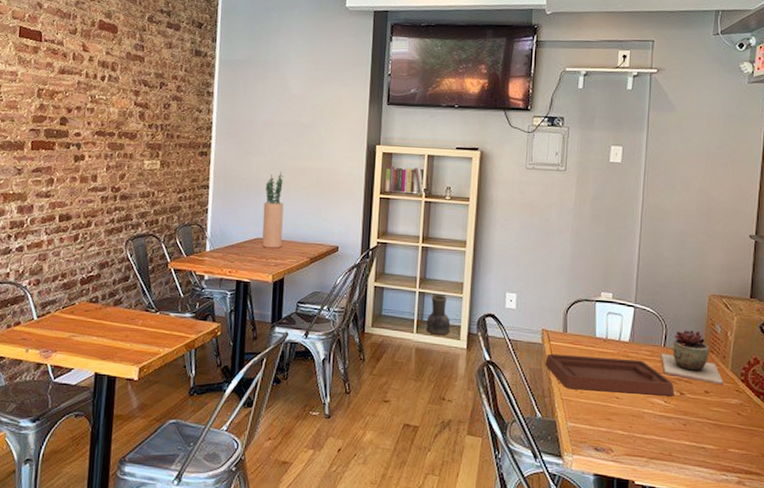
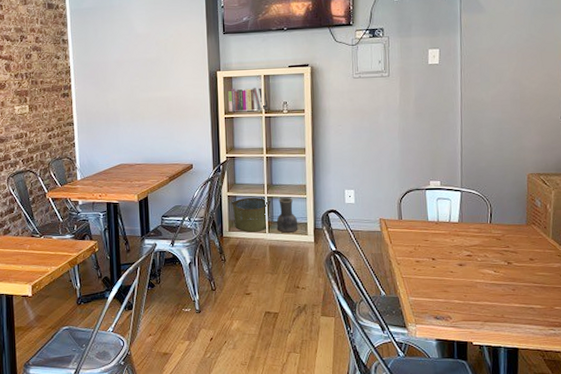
vase: present [262,171,284,250] -> none [122,103,143,173]
basket: none [378,290,422,331] -> present [232,197,271,233]
tray: present [545,353,675,396] -> none [385,237,503,269]
succulent plant: present [660,330,724,385] -> none [487,207,547,252]

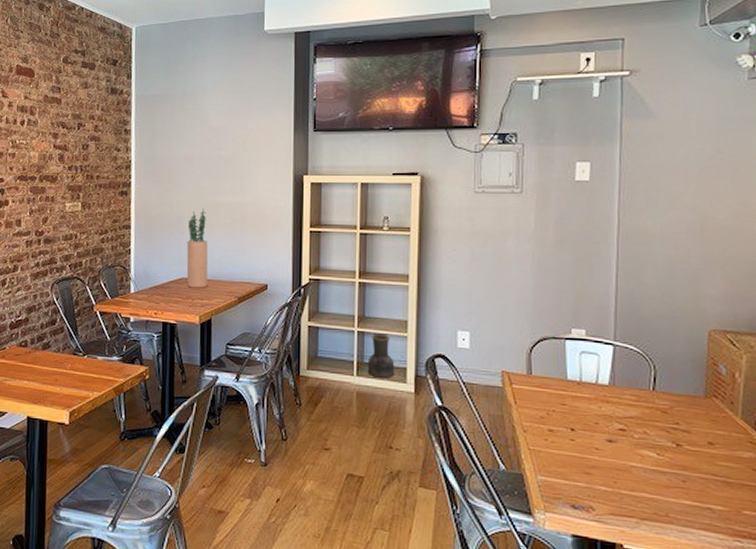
vase: none [122,103,143,173] -> present [186,208,209,290]
books: present [227,87,269,112] -> none [314,196,365,225]
basket: present [232,197,271,233] -> none [313,329,361,374]

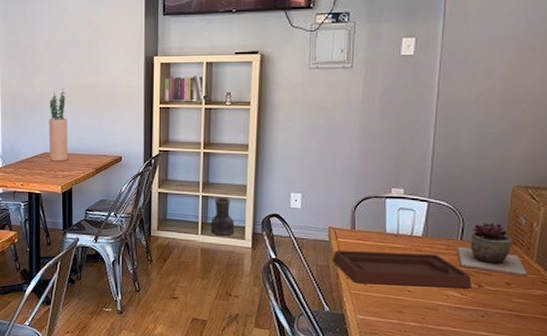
books: none [314,196,365,225] -> present [164,75,210,101]
tray: none [507,398,669,448] -> present [332,250,472,289]
succulent plant: none [649,371,733,435] -> present [457,223,528,276]

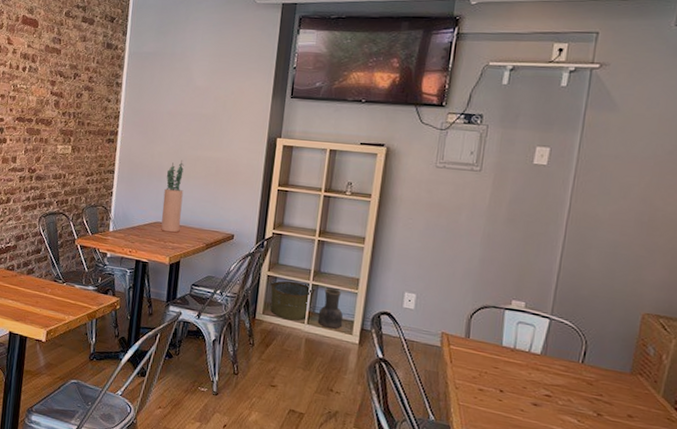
basket: none [162,195,206,233] -> present [270,280,315,321]
books: present [164,75,210,101] -> none [283,159,330,189]
tray: present [332,250,472,289] -> none [442,357,591,416]
succulent plant: present [457,223,528,276] -> none [577,348,653,411]

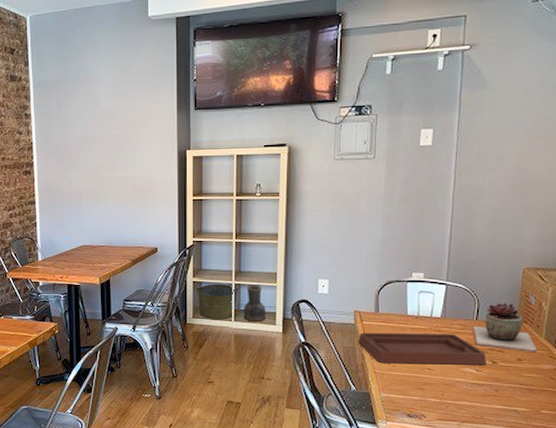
vase: present [161,160,184,234] -> none [86,183,106,255]
tray: none [442,357,591,416] -> present [358,332,487,365]
succulent plant: none [577,348,653,411] -> present [473,303,538,352]

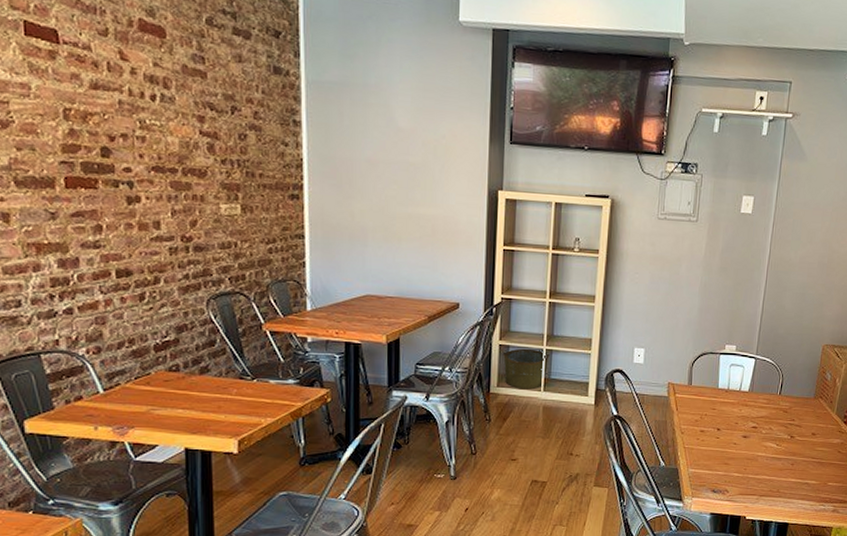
vase: present [243,285,266,322] -> none [554,351,579,392]
tray: present [358,332,487,365] -> none [670,405,786,440]
succulent plant: present [473,303,538,352] -> none [776,378,829,427]

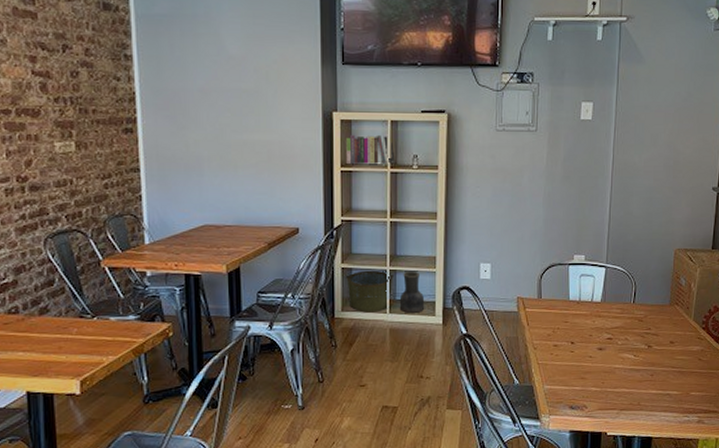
books: none [508,215,558,246] -> present [345,134,395,164]
vase: none [554,351,579,392] -> present [399,270,425,313]

